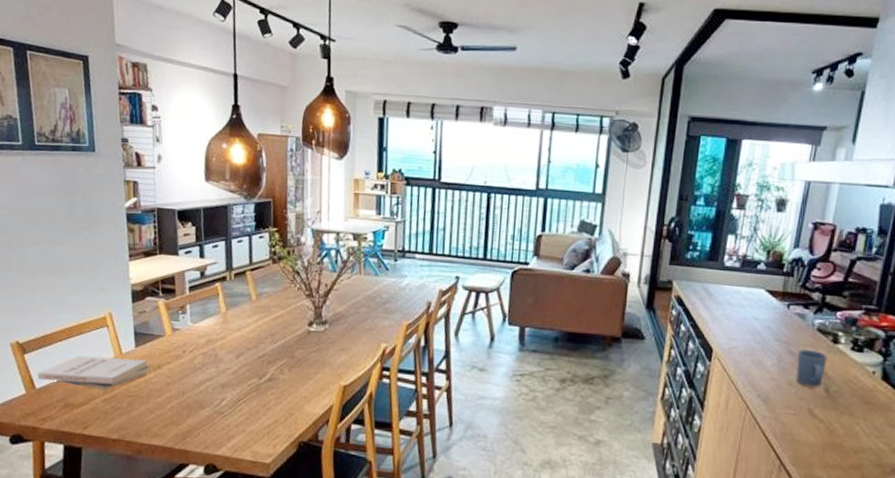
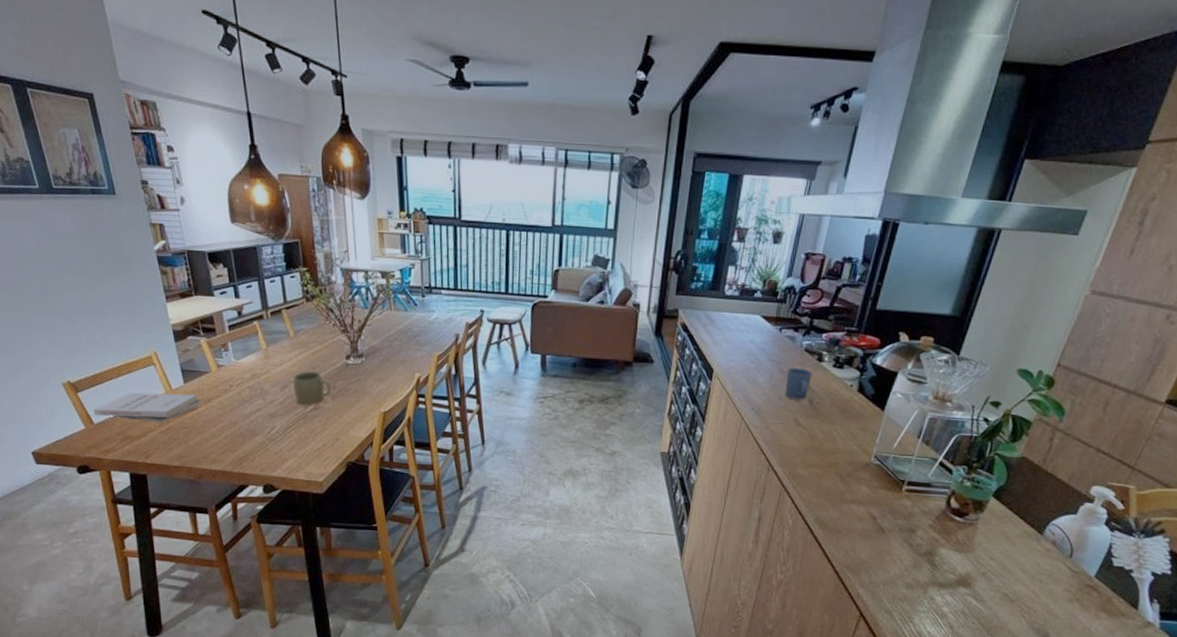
mug: none [249,338,290,376] -> present [292,371,332,405]

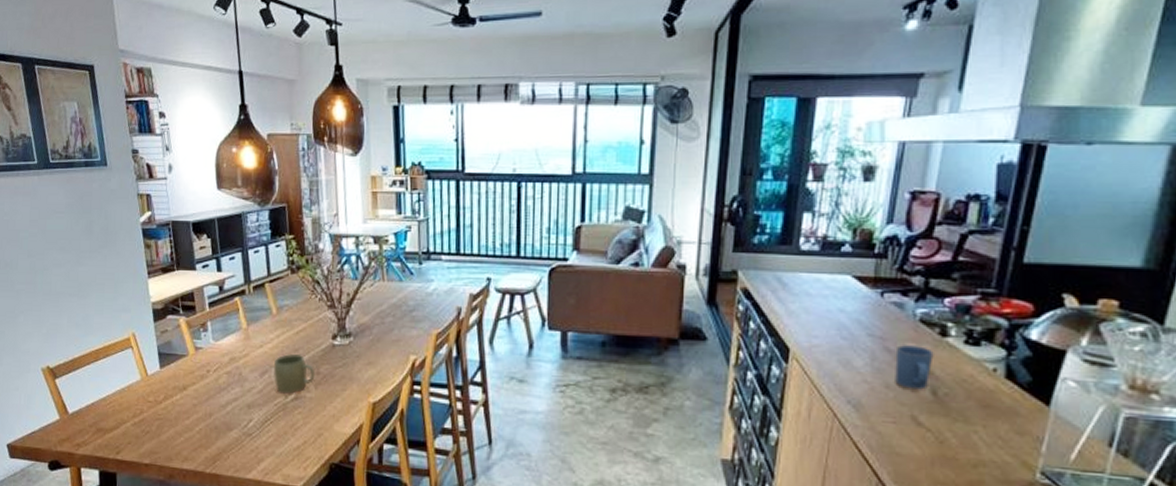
books: present [93,392,201,423] -> none [69,378,177,414]

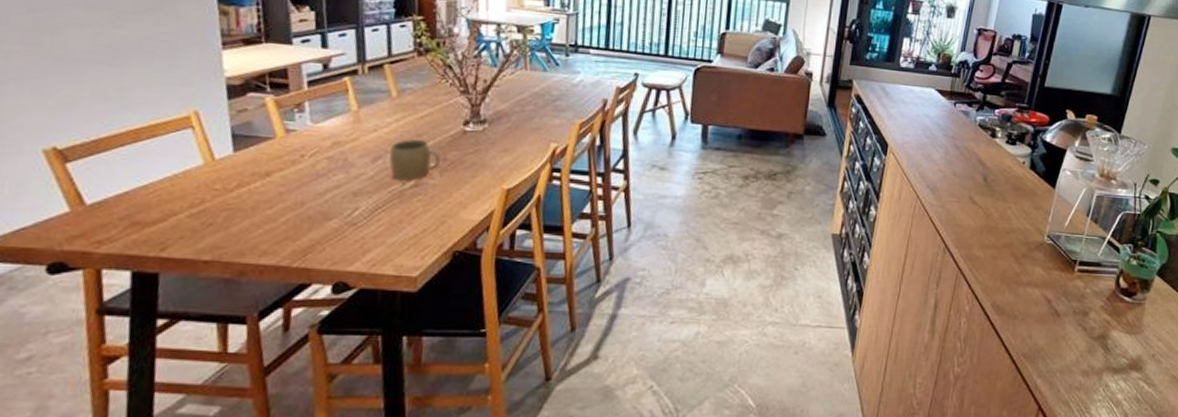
mug: present [895,345,934,390] -> none [960,143,986,177]

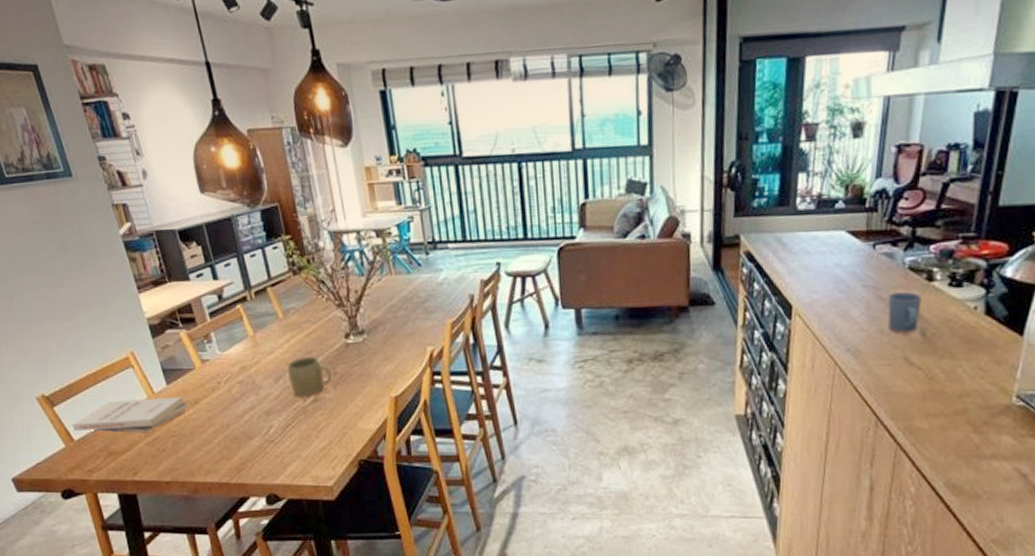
books: none [87,163,256,204] -> present [72,396,188,434]
mug: none [960,143,986,177] -> present [888,292,922,333]

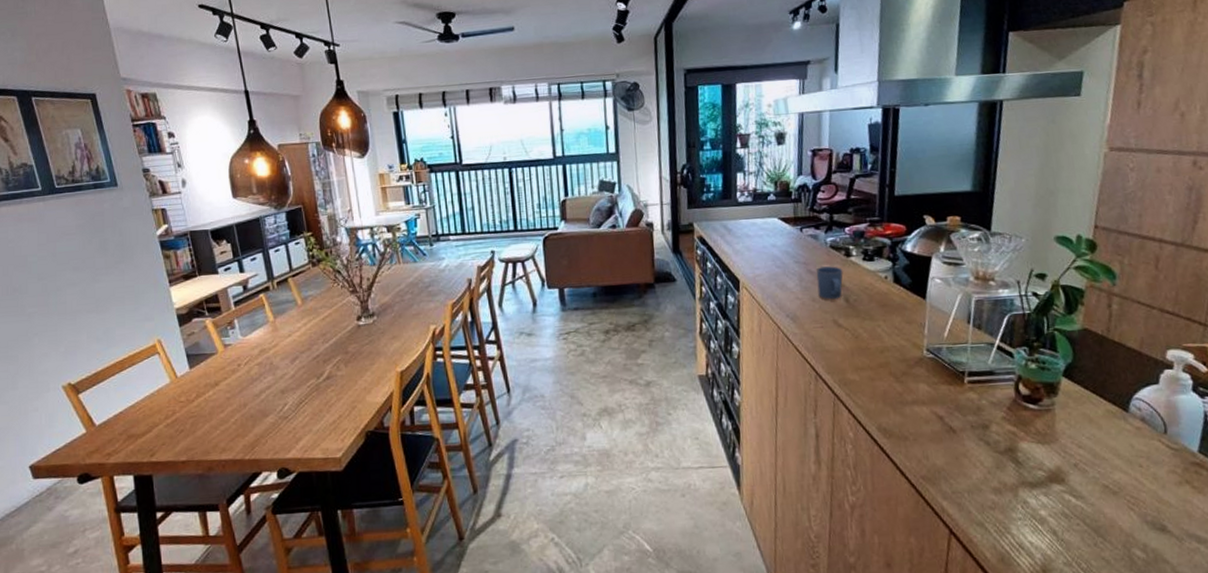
books: present [72,396,188,434] -> none [95,379,208,417]
mug: present [287,356,332,397] -> none [303,337,344,376]

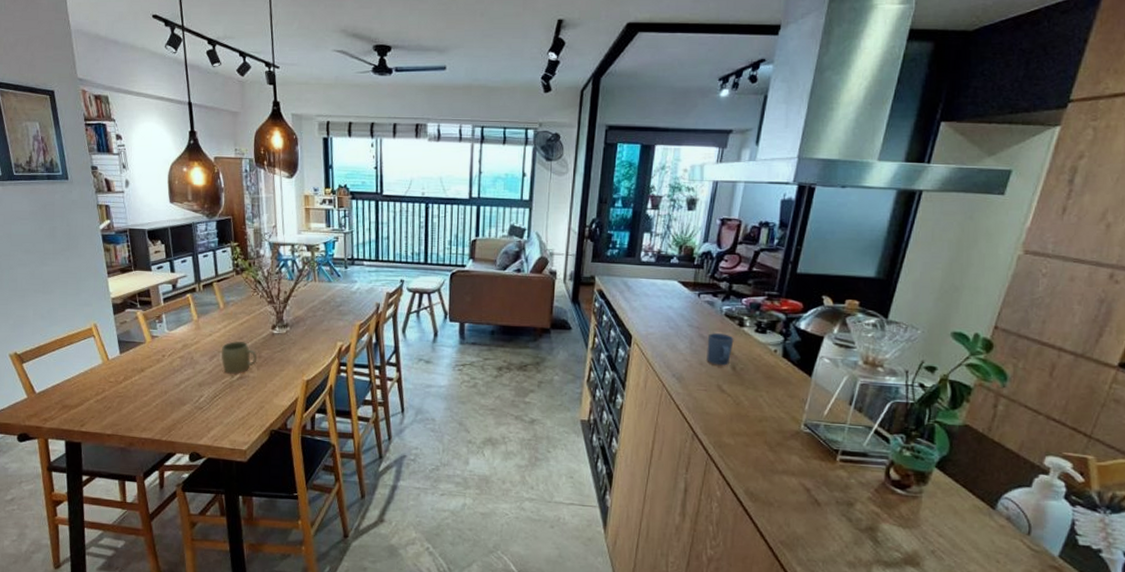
mug: none [303,337,344,376] -> present [221,341,258,374]

